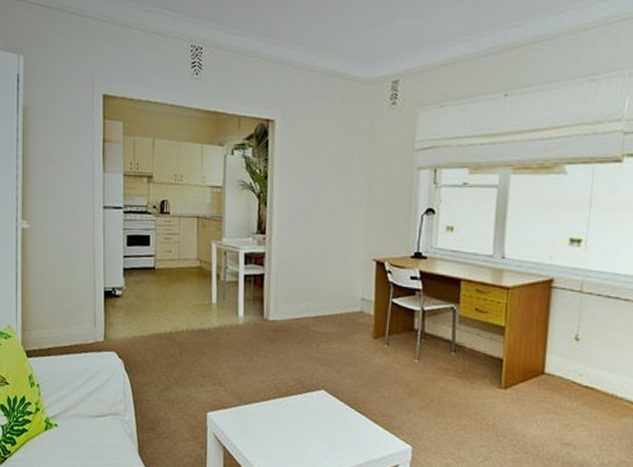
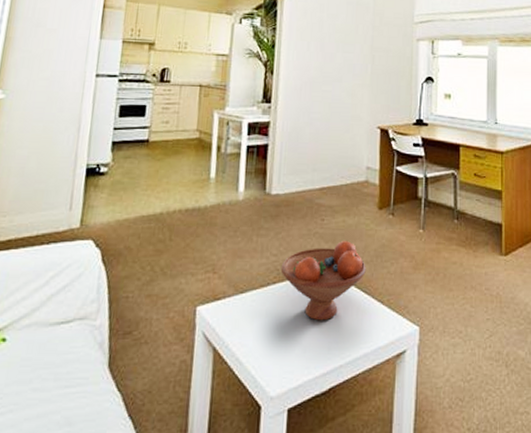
fruit bowl: none [280,365,361,434] -> present [280,241,366,321]

